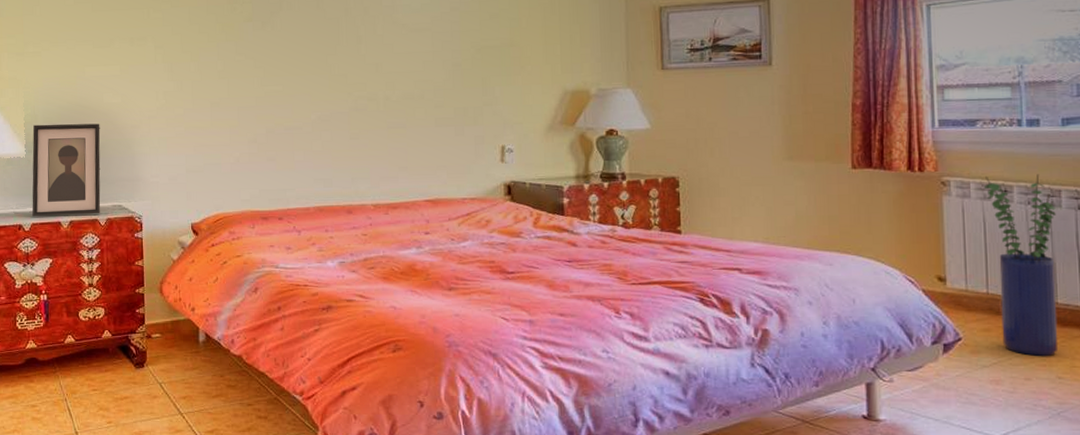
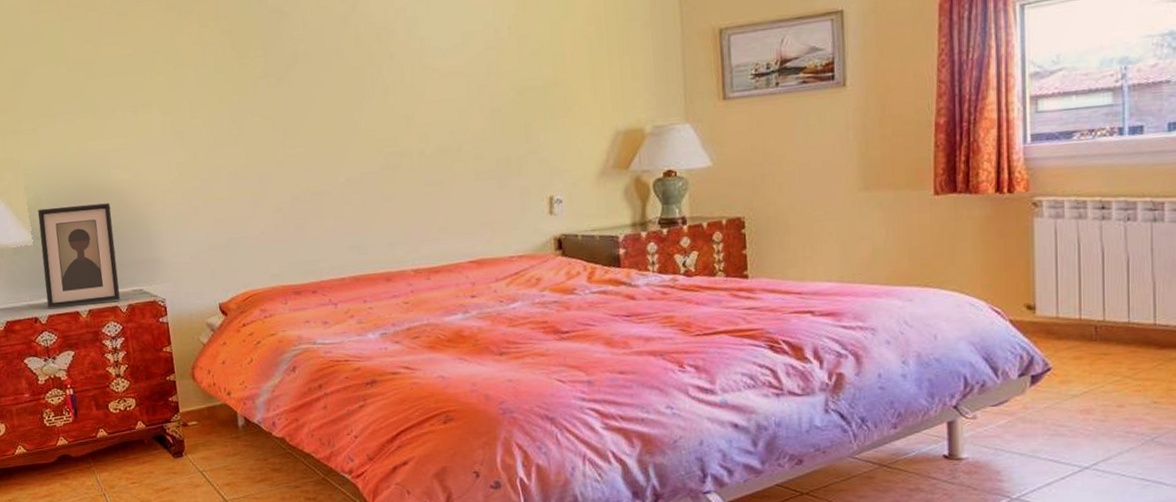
vase: present [983,174,1059,356] -> none [1078,186,1157,382]

